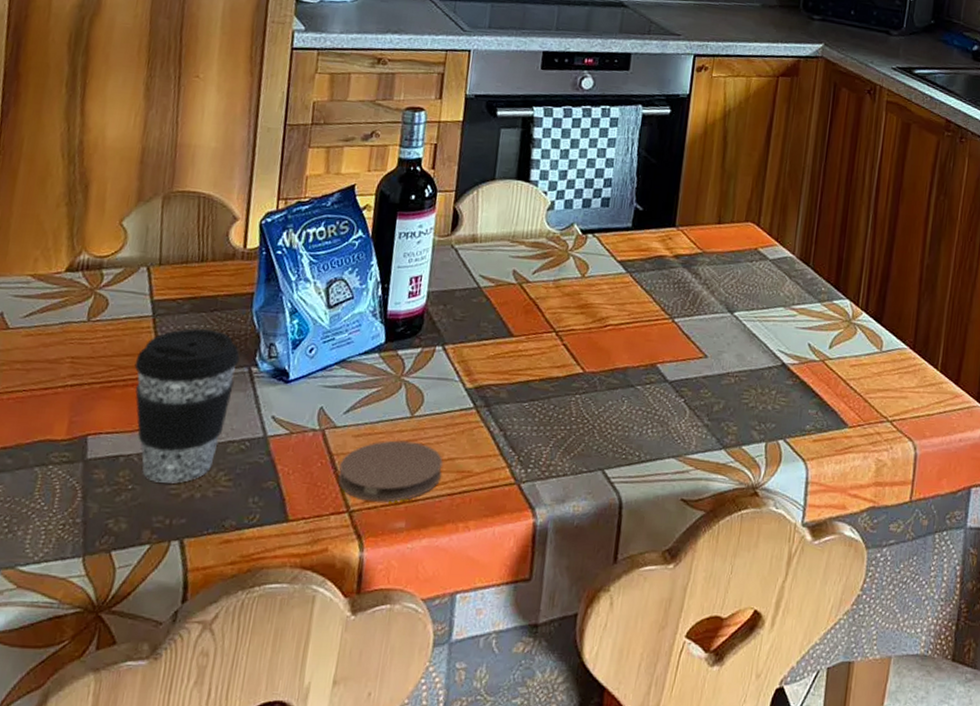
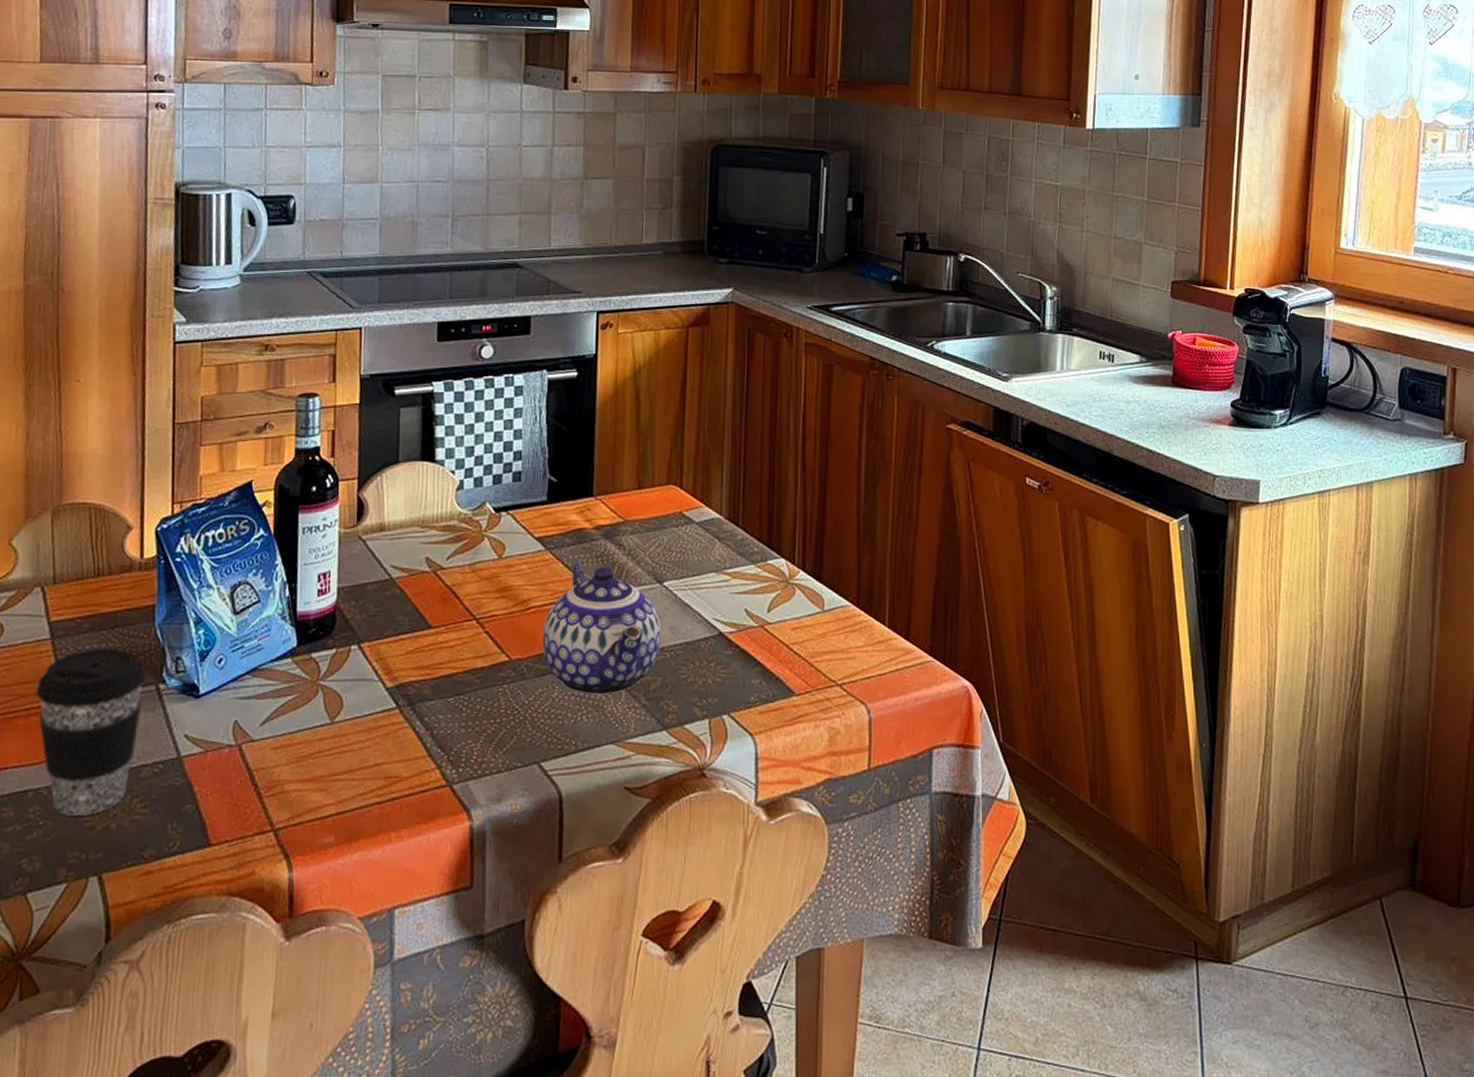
coaster: present [338,440,443,502] -> none [259,749,369,817]
teapot: none [616,284,729,412] -> present [542,559,662,695]

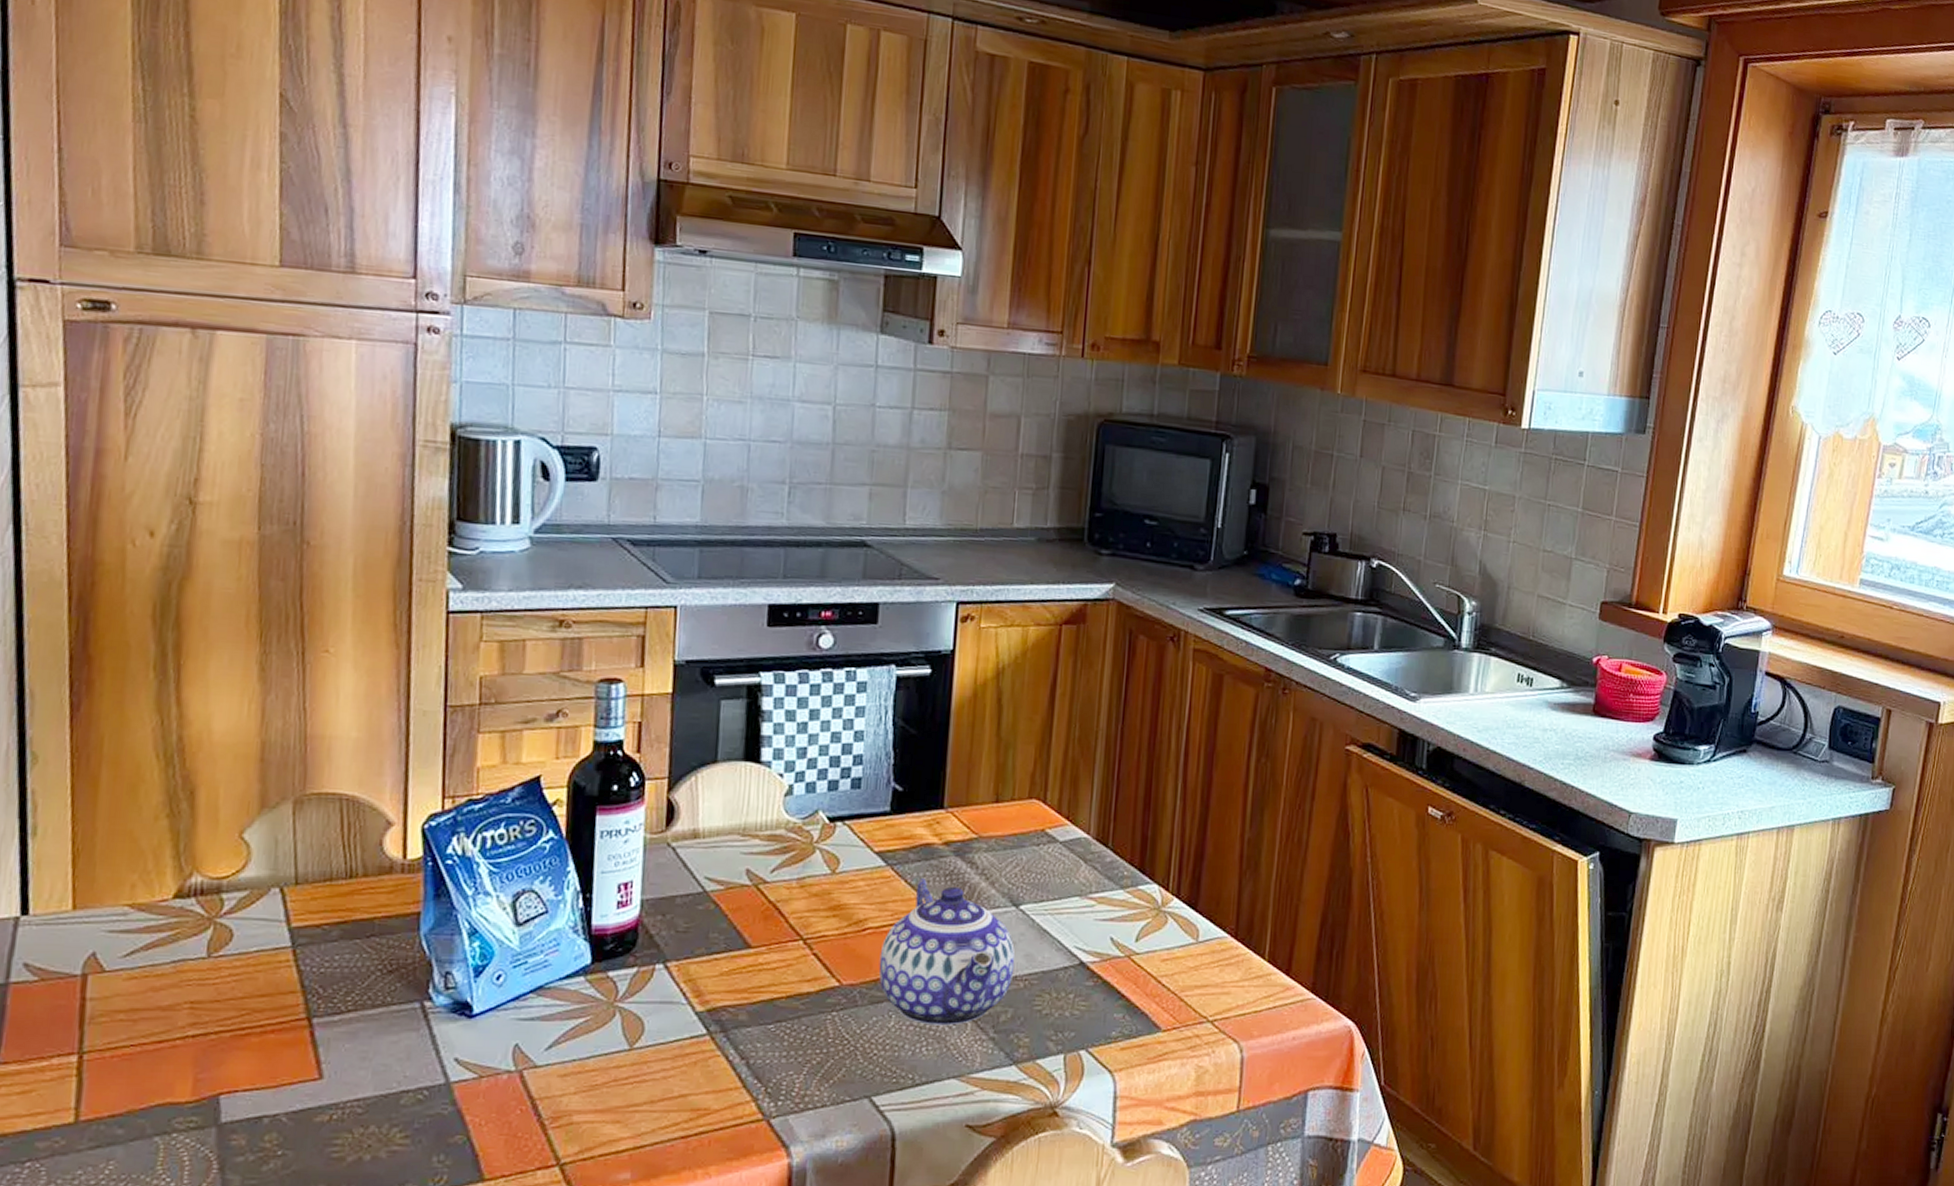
coffee cup: present [36,648,146,816] -> none [273,959,408,1145]

